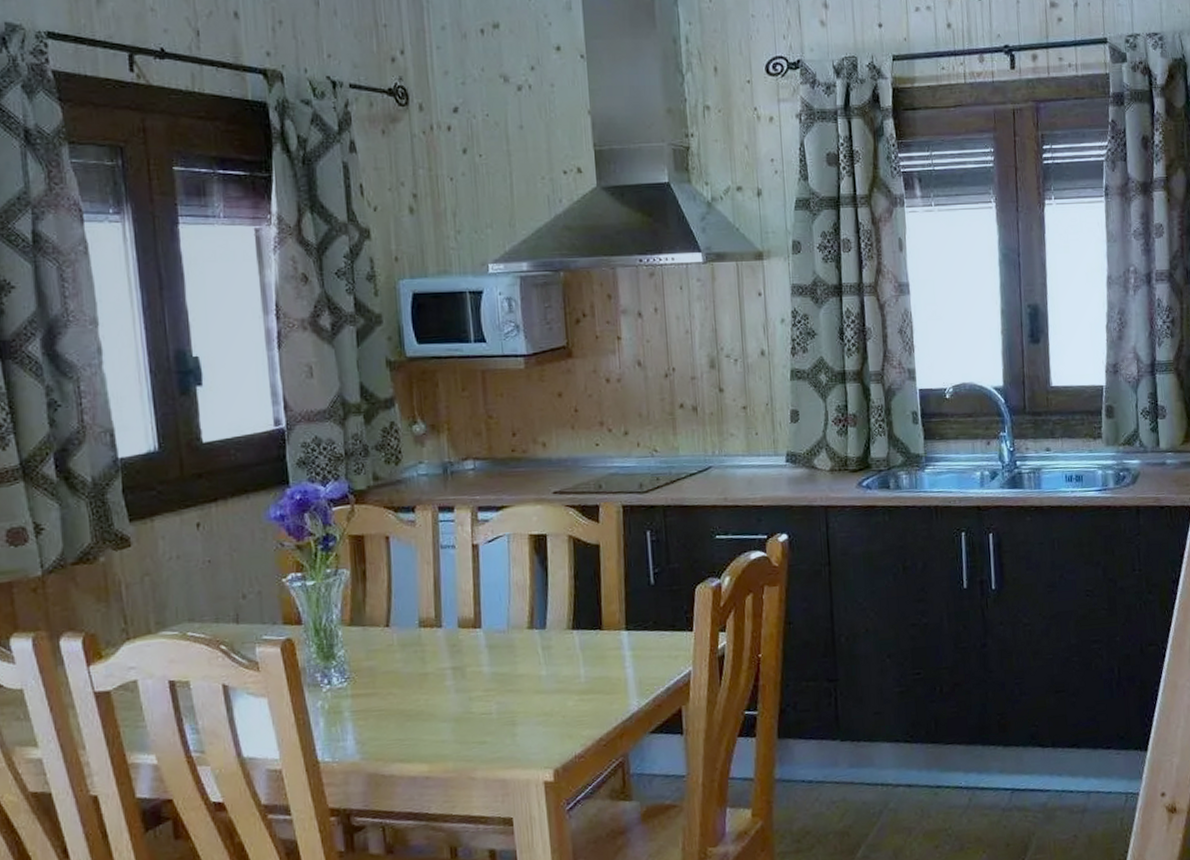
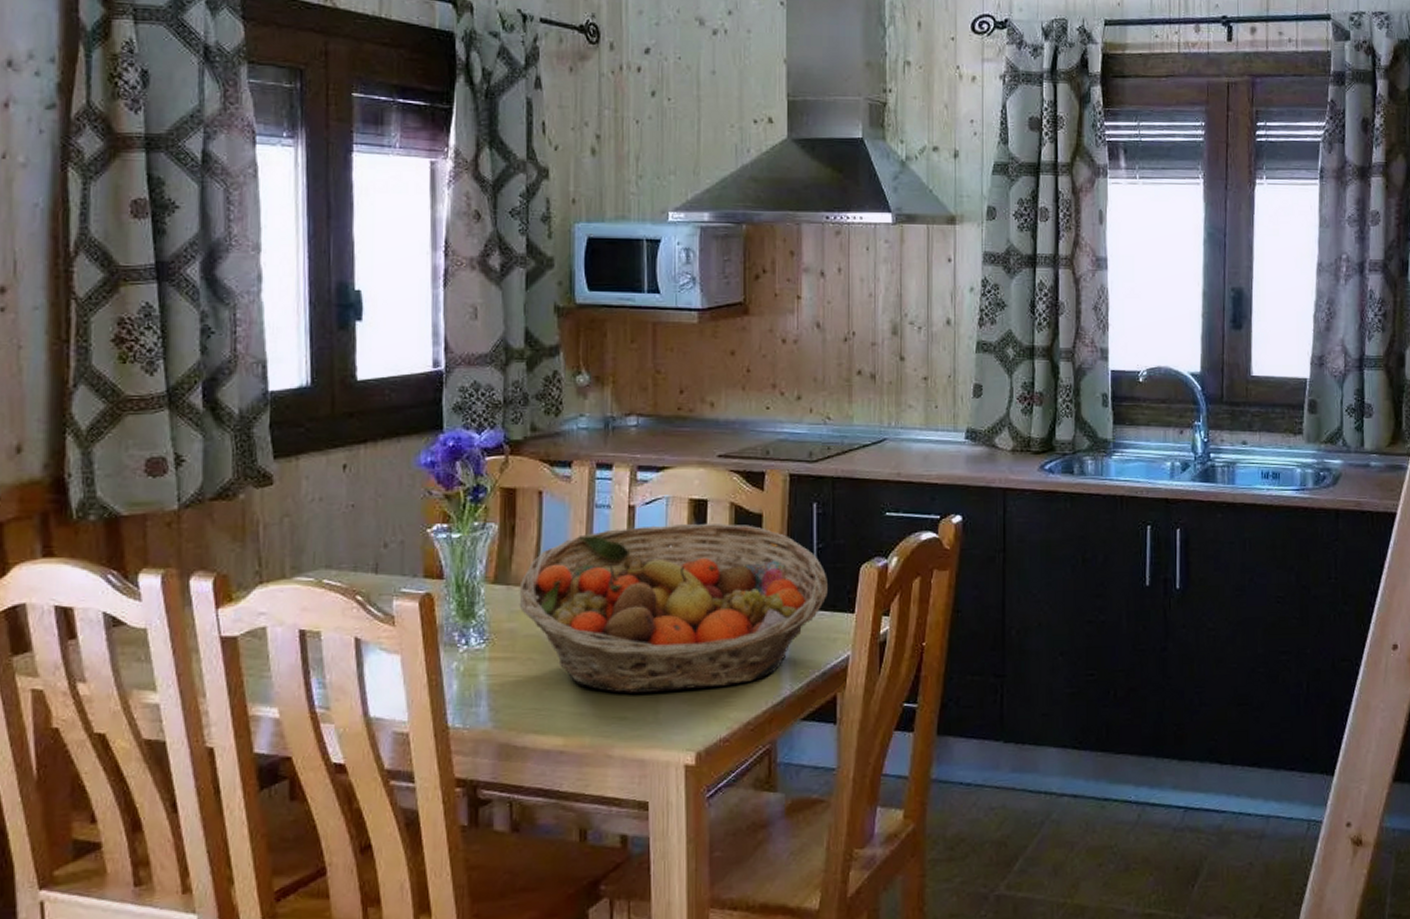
fruit basket: none [374,555,666,719] -> present [519,522,827,693]

